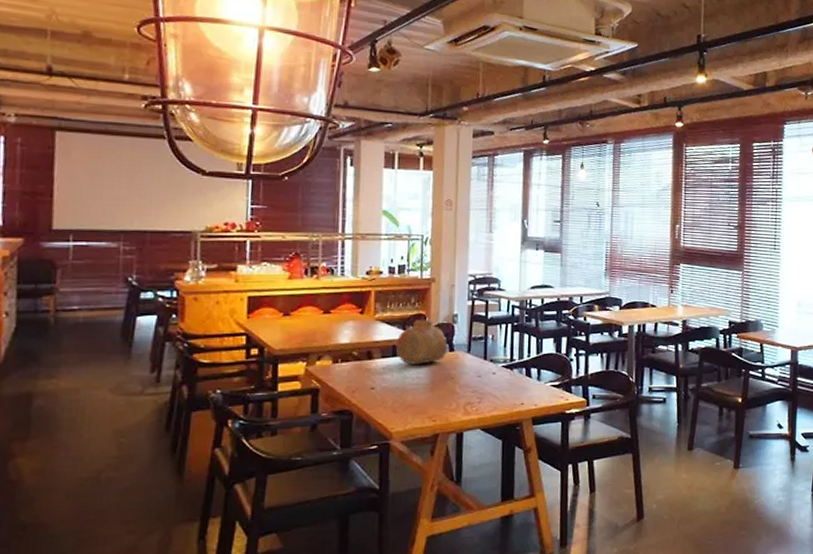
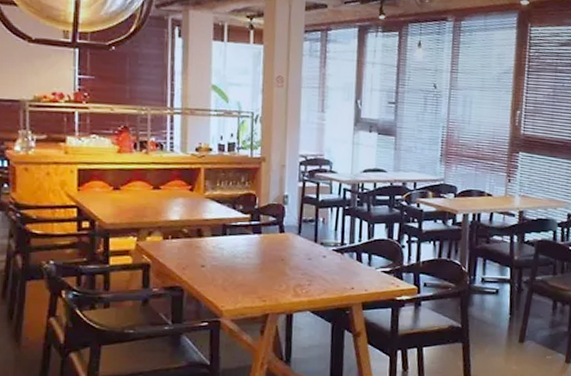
vase: present [395,319,448,364] -> none [225,198,278,245]

